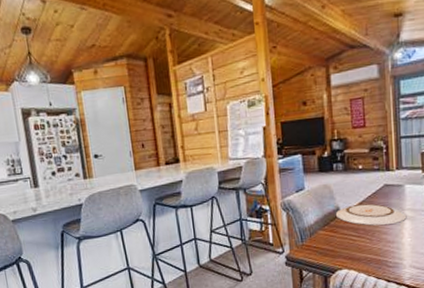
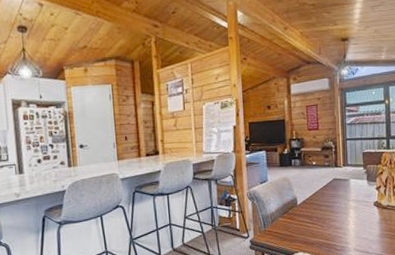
plate: present [335,203,407,226] -> none [293,195,352,214]

